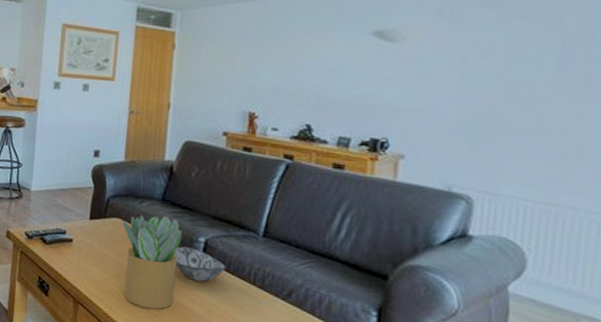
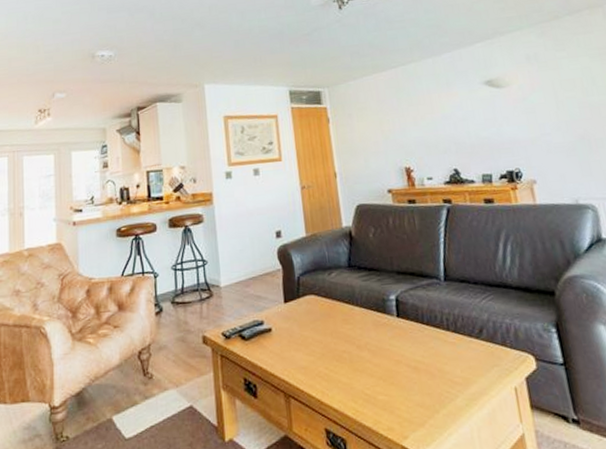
potted plant: present [122,214,183,309] -> none [316,281,381,383]
decorative bowl: present [174,246,226,282] -> none [370,308,420,341]

